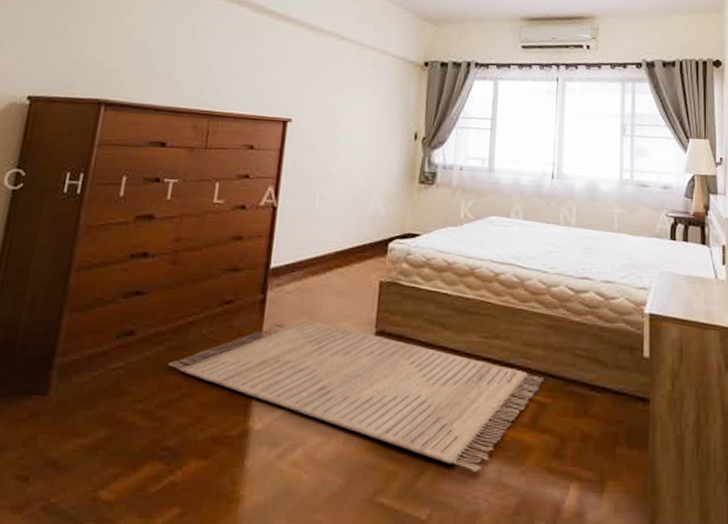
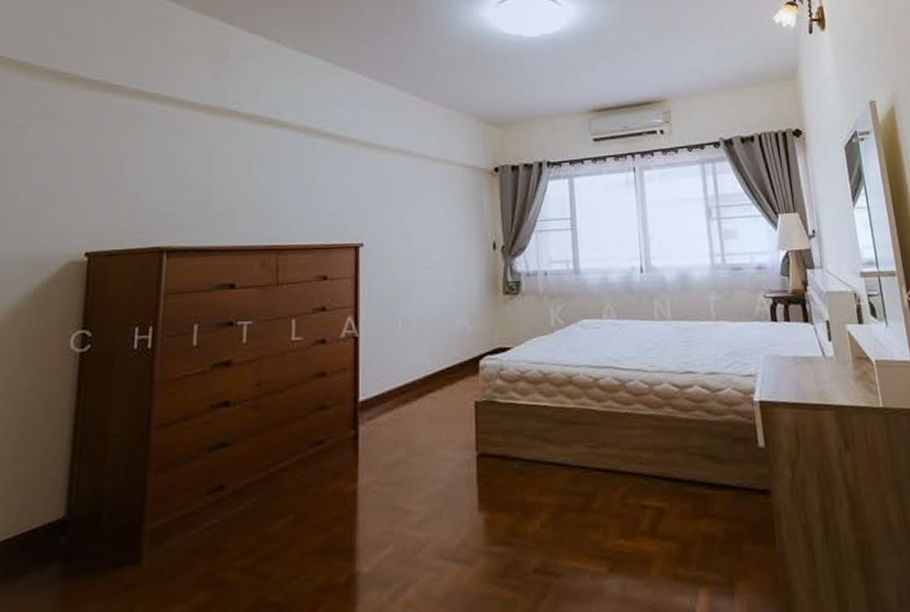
rug: present [168,321,544,472] -> none [264,451,658,589]

